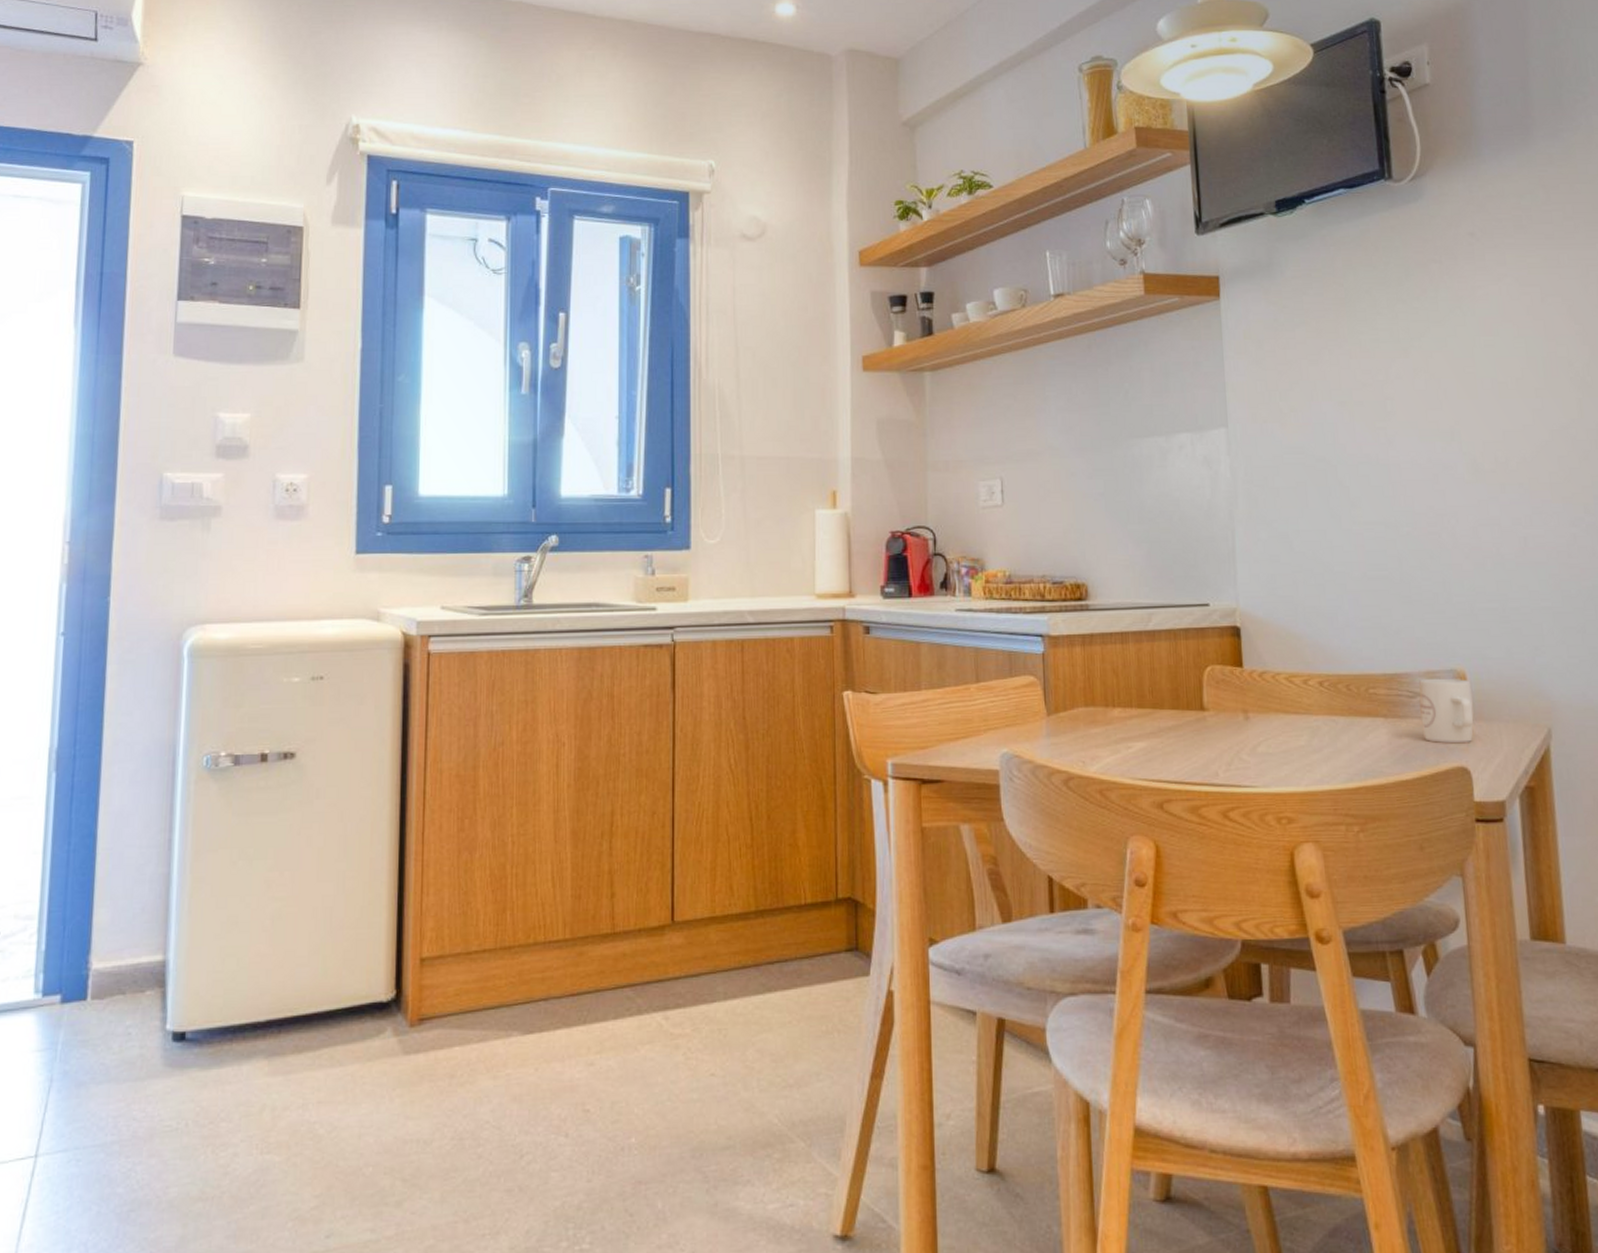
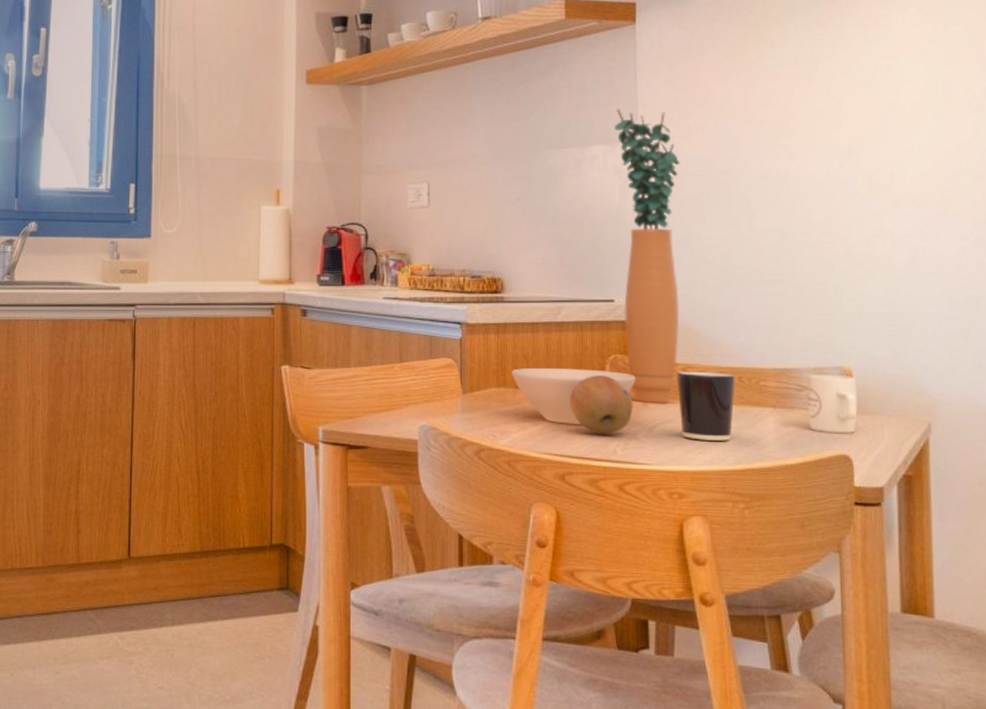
bowl: none [1100,682,1237,745] -> present [512,367,636,424]
fruit: none [1165,689,1235,756] -> present [570,376,633,435]
vase: none [1201,391,1281,719] -> present [614,108,680,404]
mug: none [1279,679,1344,757] -> present [676,371,736,441]

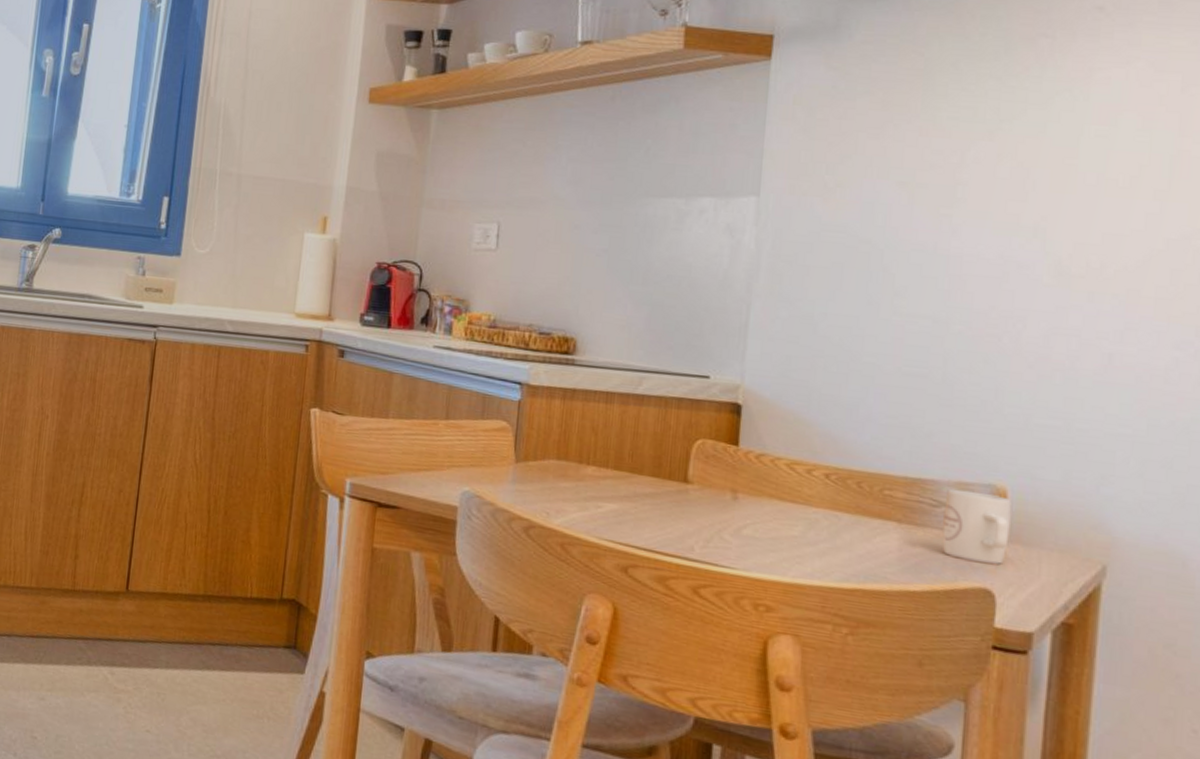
bowl: present [512,367,636,424] -> none [576,441,727,513]
fruit: present [570,376,633,435] -> none [642,459,721,528]
vase: present [614,108,680,404] -> none [717,156,810,503]
mug: present [676,371,736,441] -> none [777,466,854,554]

